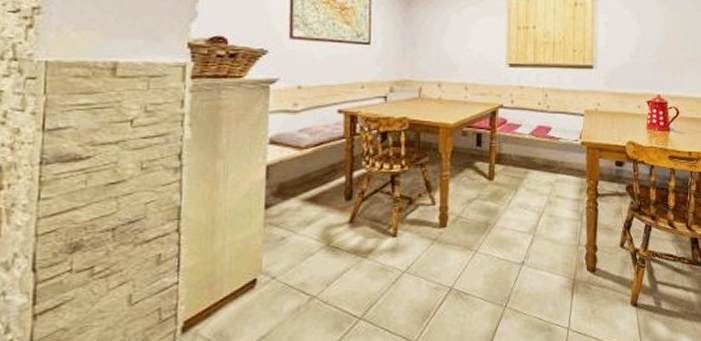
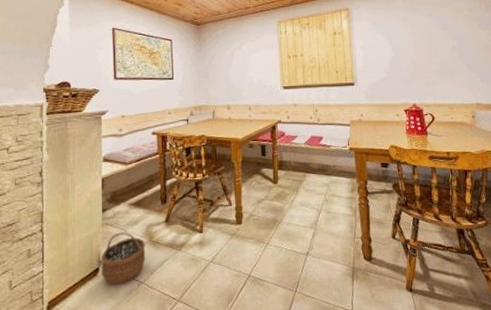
wicker basket: none [259,234,322,300] -> present [100,232,146,285]

